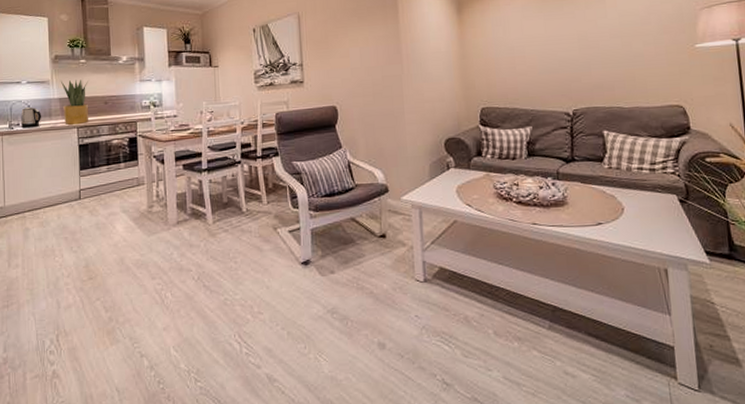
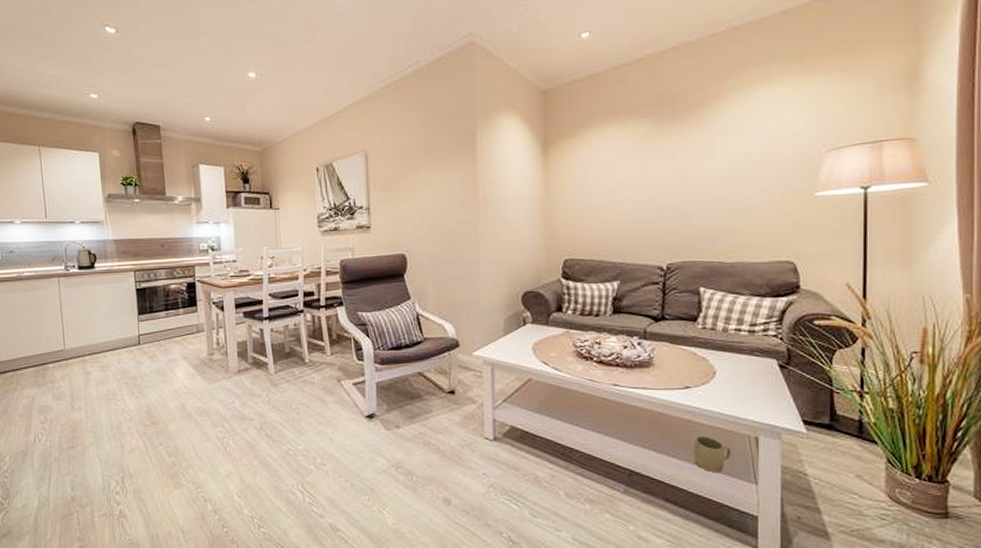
planter: present [61,79,89,125] -> none [116,220,146,267]
mug: none [609,270,645,306] -> present [693,436,732,473]

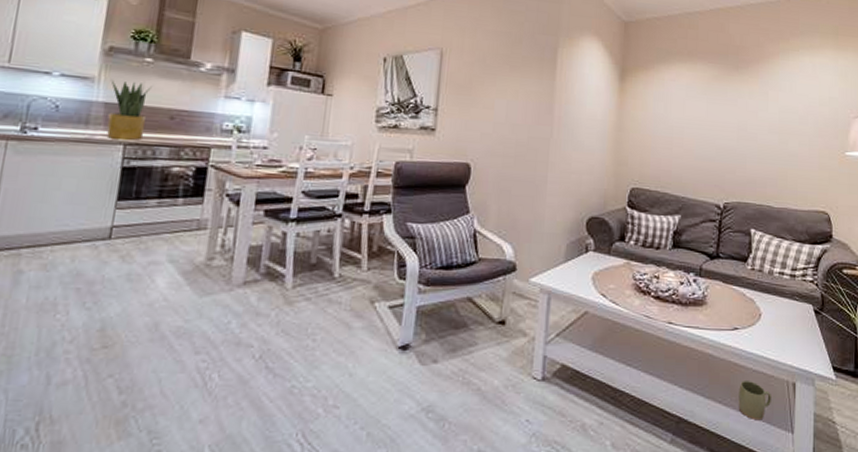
kettle: present [76,249,97,271] -> none [40,107,74,136]
planter: none [116,220,146,267] -> present [106,81,152,140]

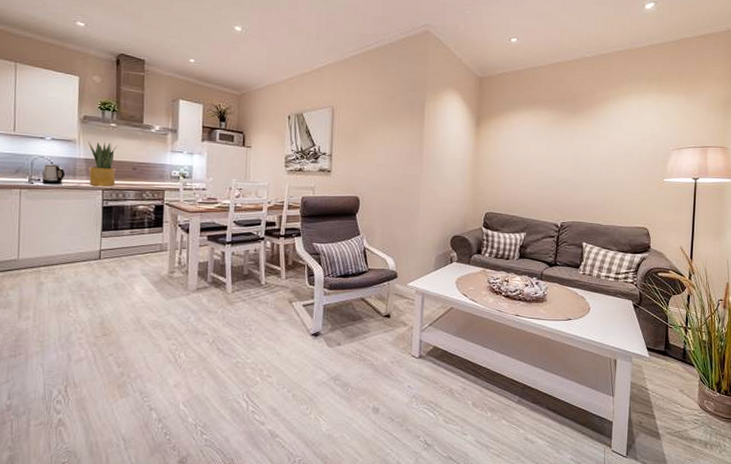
kettle: none [40,107,74,136] -> present [42,164,64,185]
mug: present [738,381,772,421] -> none [570,358,598,387]

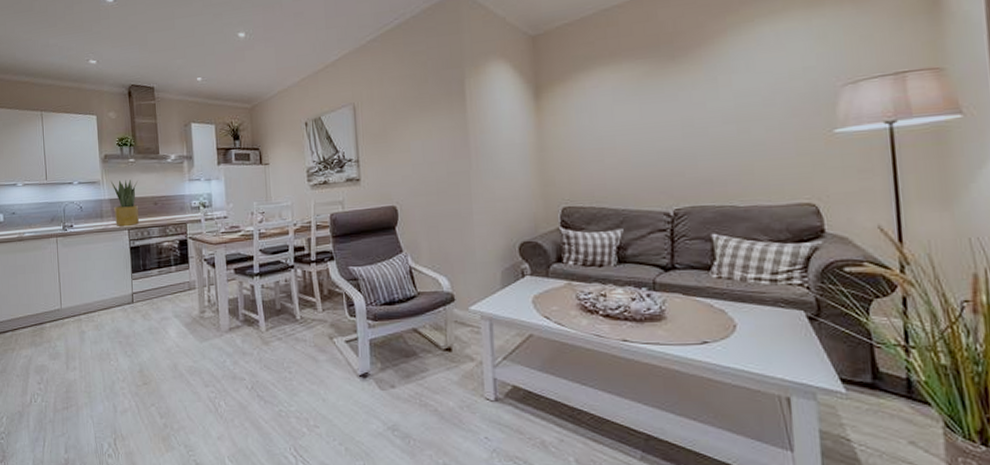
kettle: present [42,164,64,185] -> none [74,208,93,230]

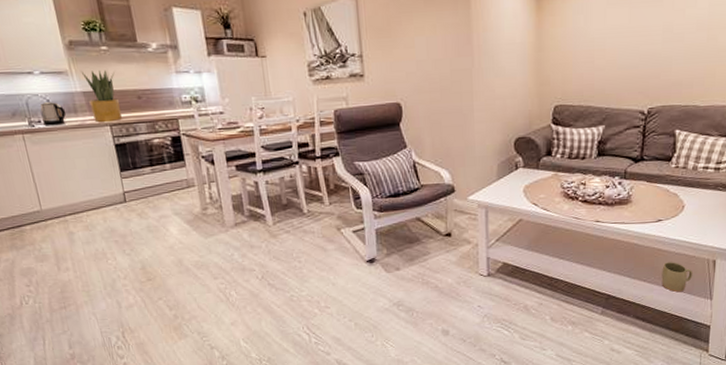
kettle: none [74,208,93,230] -> present [40,102,66,126]
mug: none [716,397,761,438] -> present [661,262,693,293]

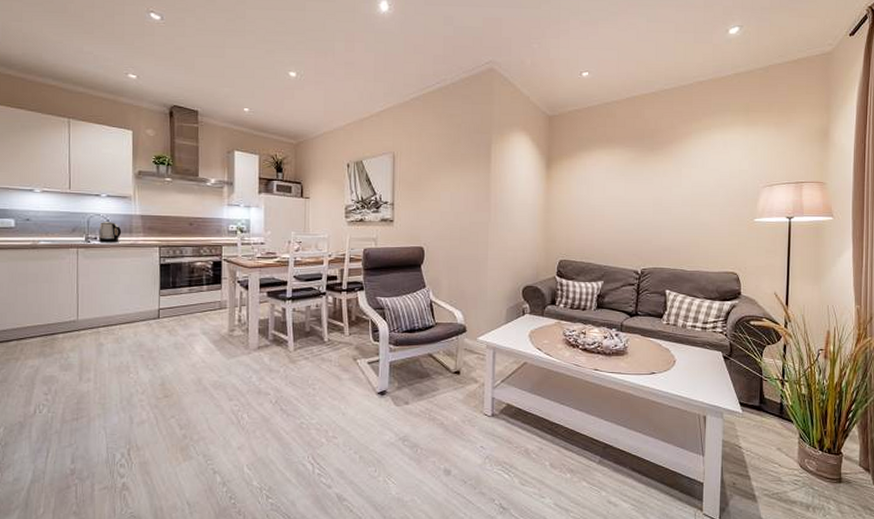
planter: present [82,70,122,122] -> none [144,198,173,243]
mug: present [661,262,693,293] -> none [656,415,686,446]

